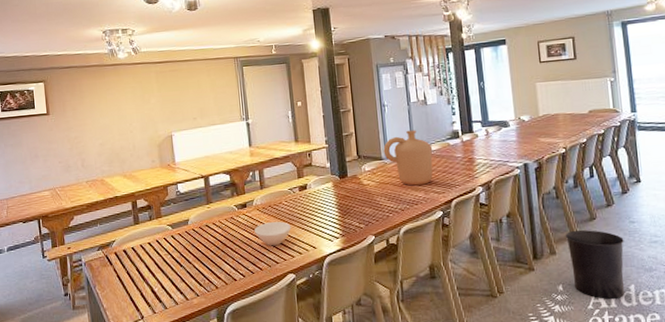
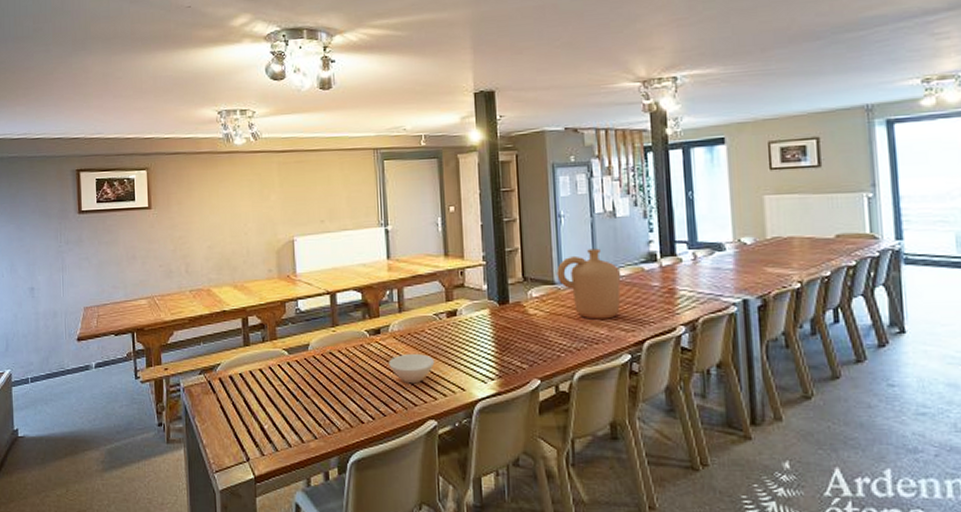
waste bin: present [565,229,624,299] -> none [795,390,879,485]

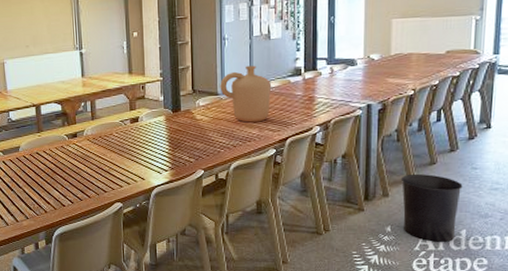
bowl: present [389,354,435,384] -> none [84,152,121,176]
waste bin: none [795,390,879,485] -> present [400,173,463,242]

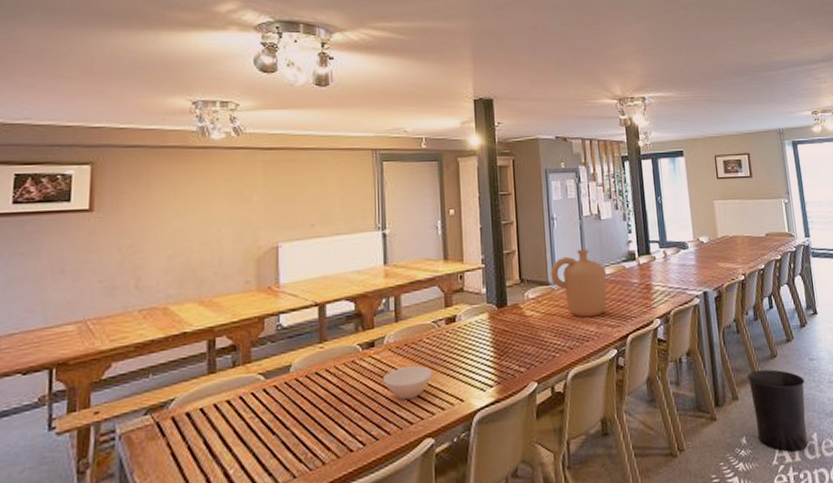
bowl: none [84,152,121,176] -> present [383,366,433,400]

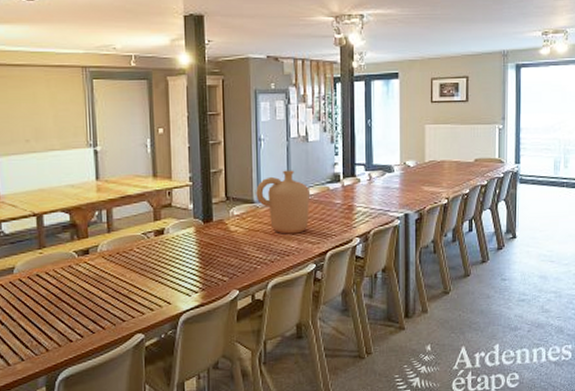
bowl: present [383,366,433,400] -> none [98,272,143,301]
waste bin: present [746,369,808,452] -> none [438,286,494,359]

